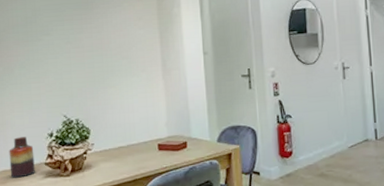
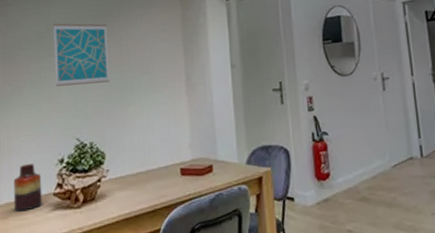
wall art: none [38,10,92,68] -> present [53,23,110,87]

